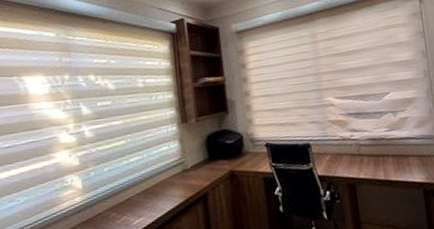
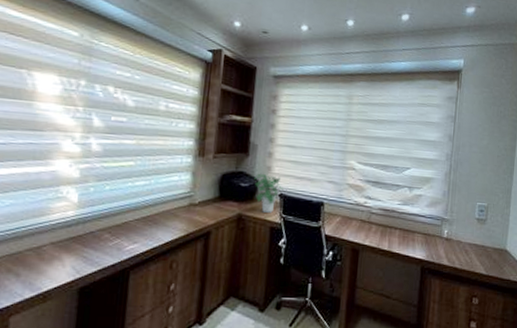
potted plant: none [238,127,268,165] -> present [254,173,283,213]

